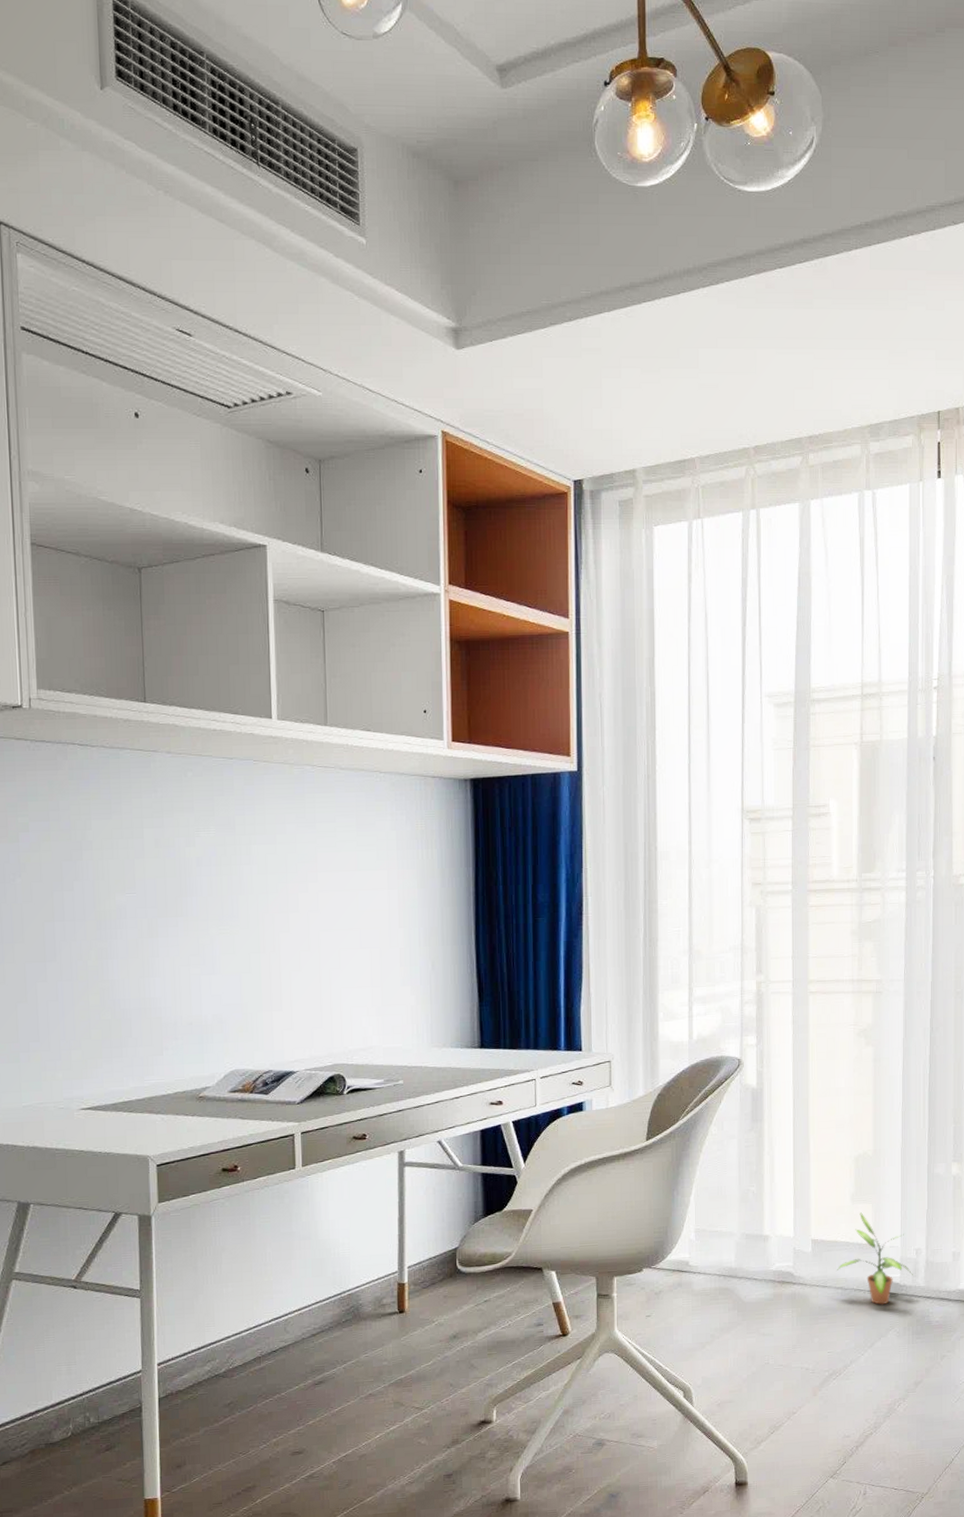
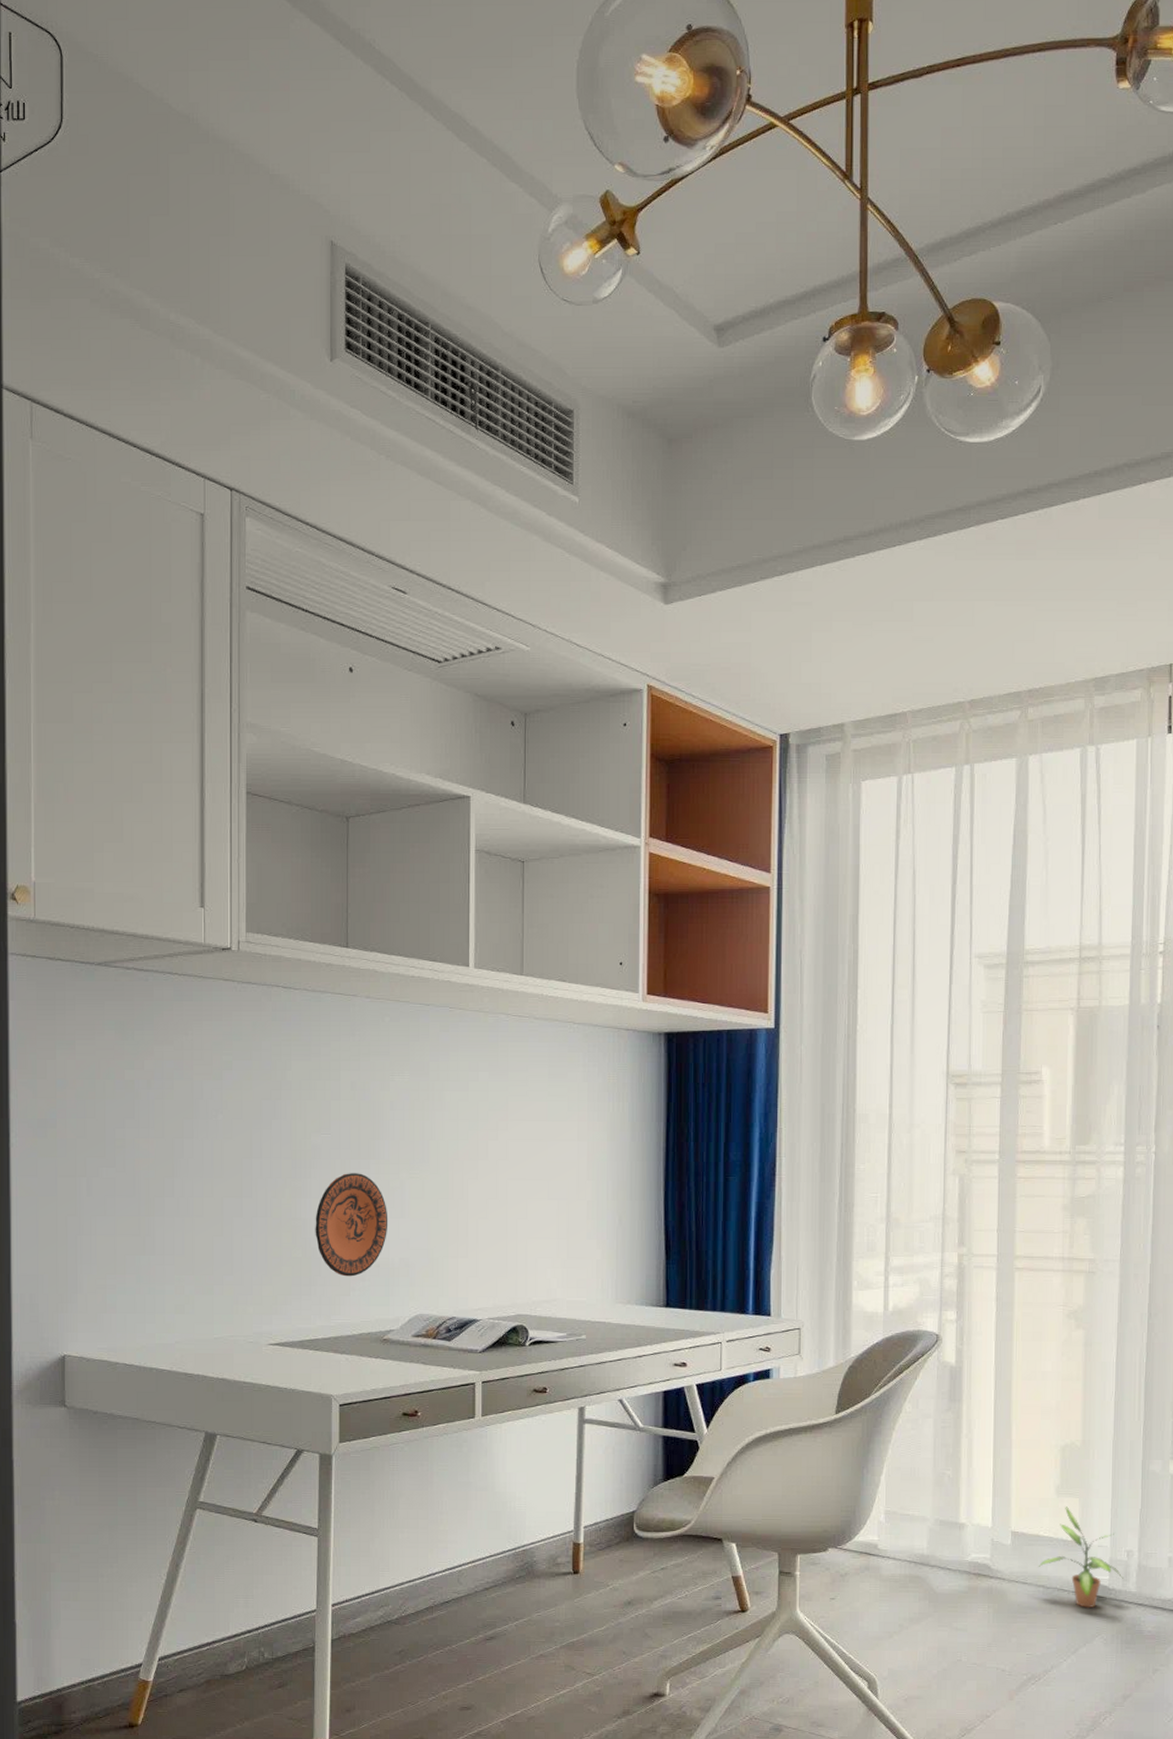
decorative plate: none [123,931,200,1037] -> present [315,1173,388,1277]

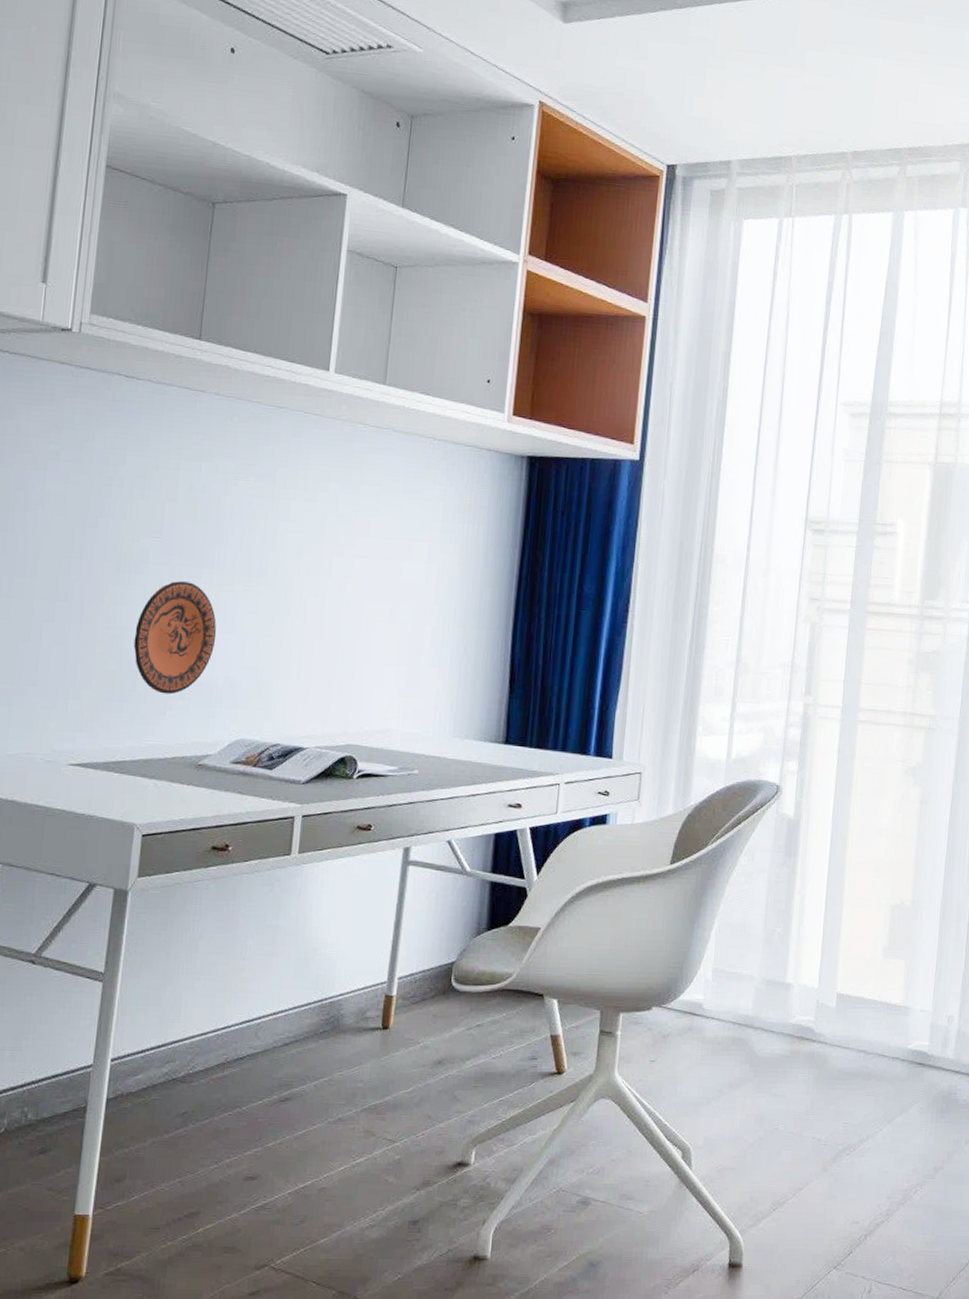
potted plant: present [1038,1507,1123,1609] -> none [860,969,943,1076]

